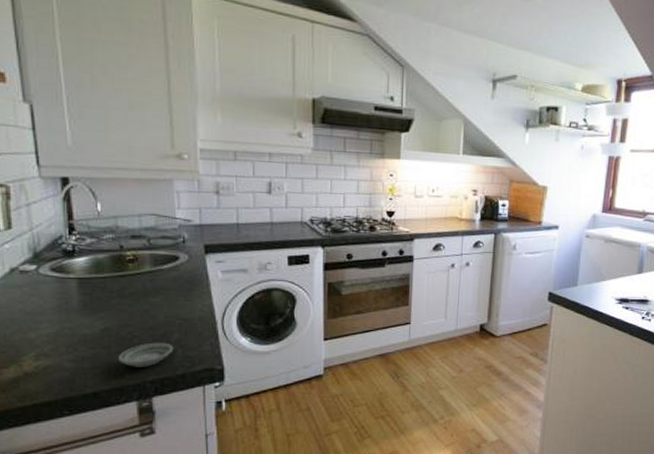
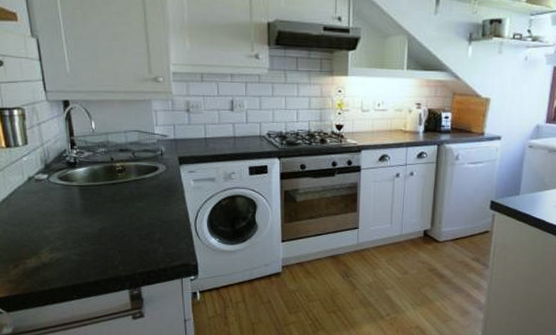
saucer: present [117,342,174,367] -> none [112,240,157,261]

